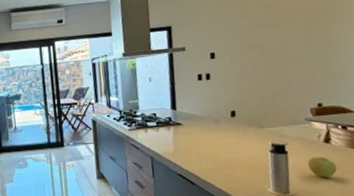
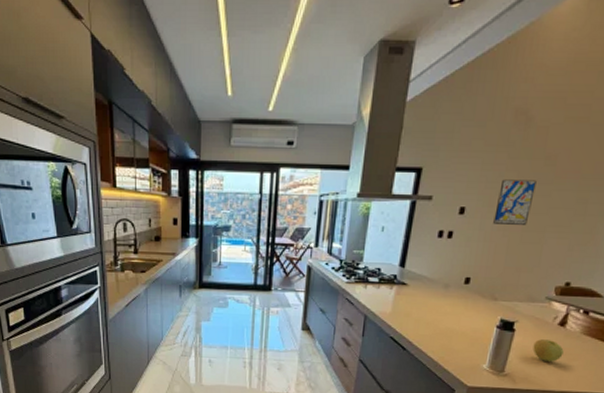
wall art: none [238,24,269,63] -> present [493,179,537,225]

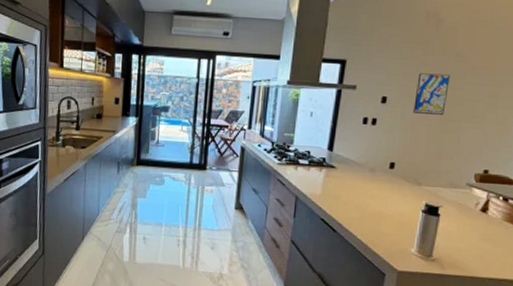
apple: present [532,339,564,362] -> none [458,225,488,248]

